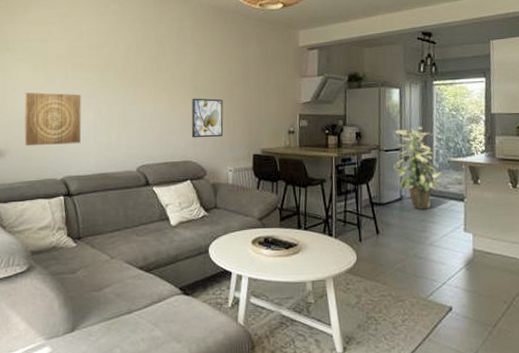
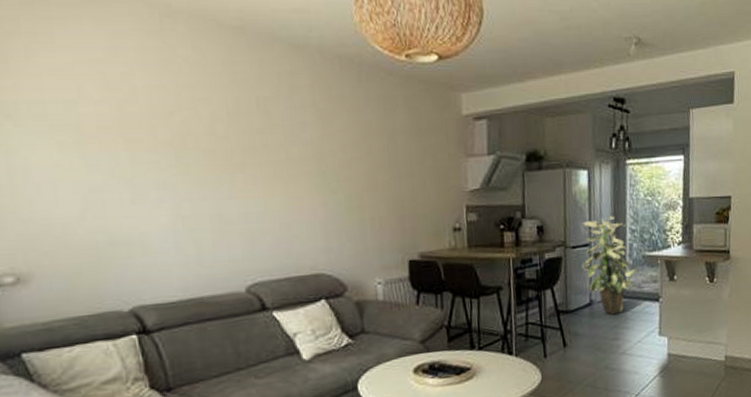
wall art: present [24,92,81,146] -> none [48,184,154,267]
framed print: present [191,98,224,138] -> none [318,187,366,243]

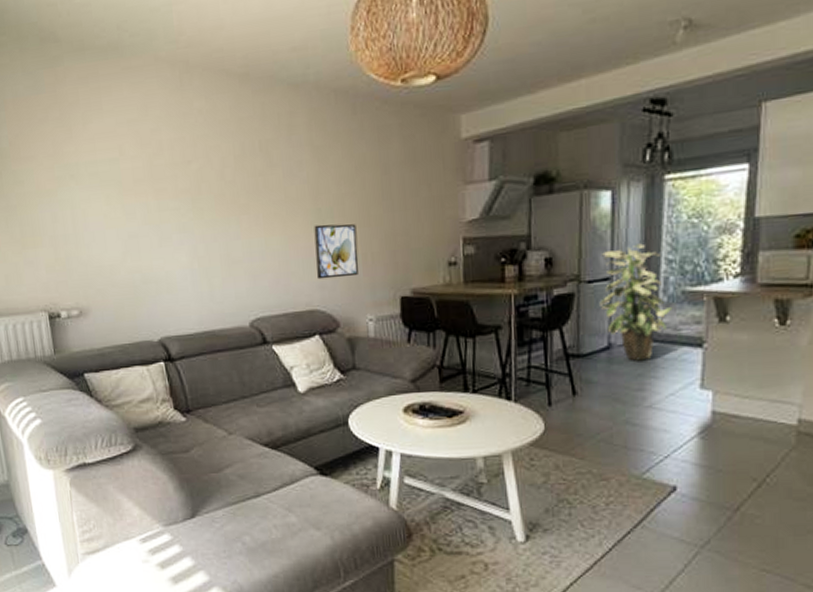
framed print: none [318,187,366,243] -> present [314,223,359,280]

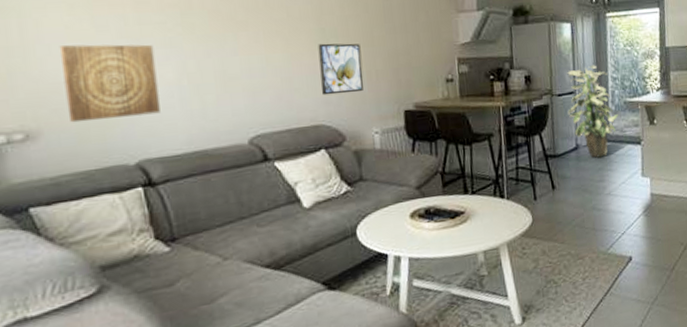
wall art: none [100,230,177,302] -> present [59,44,160,123]

